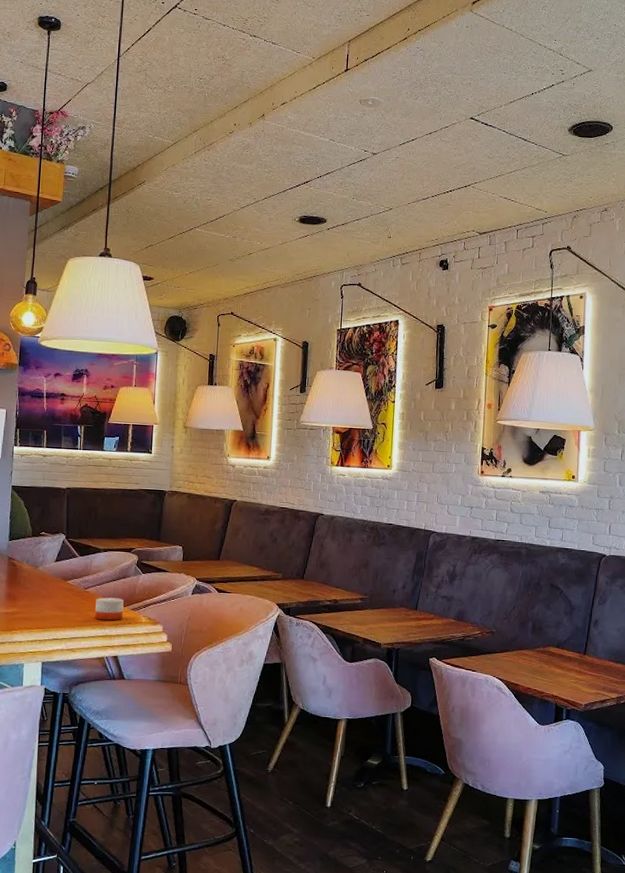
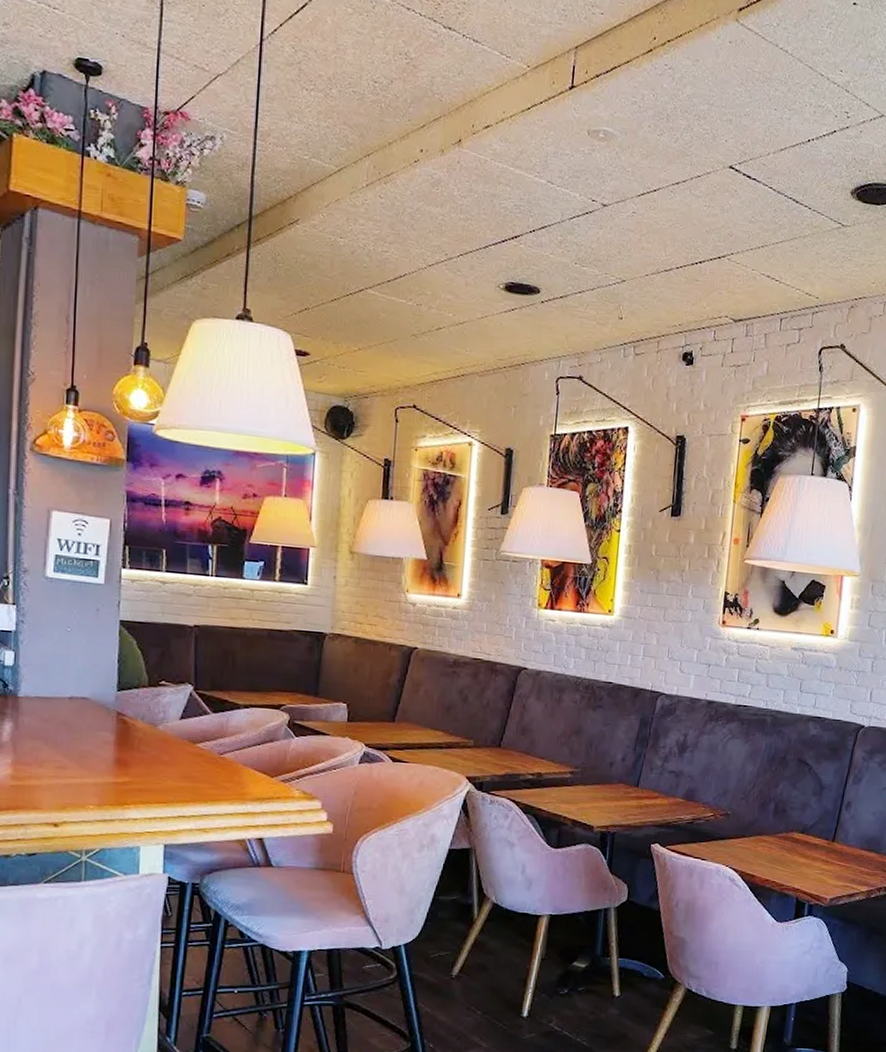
candle: present [95,597,124,621] -> none [233,765,271,795]

